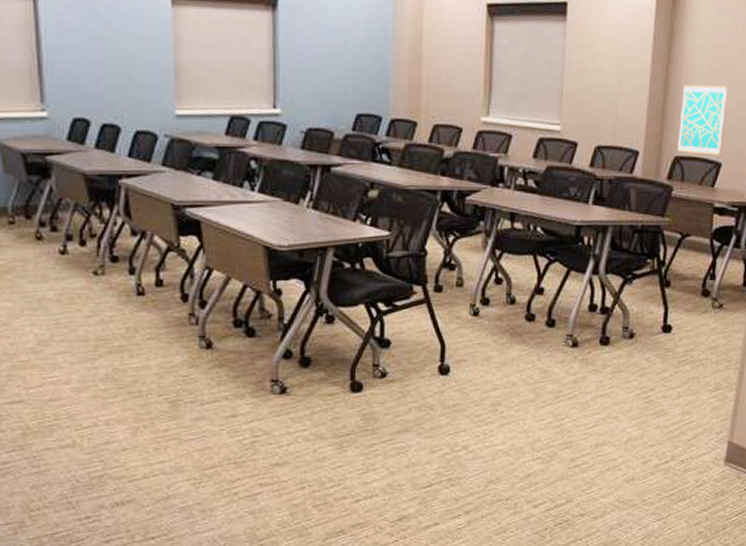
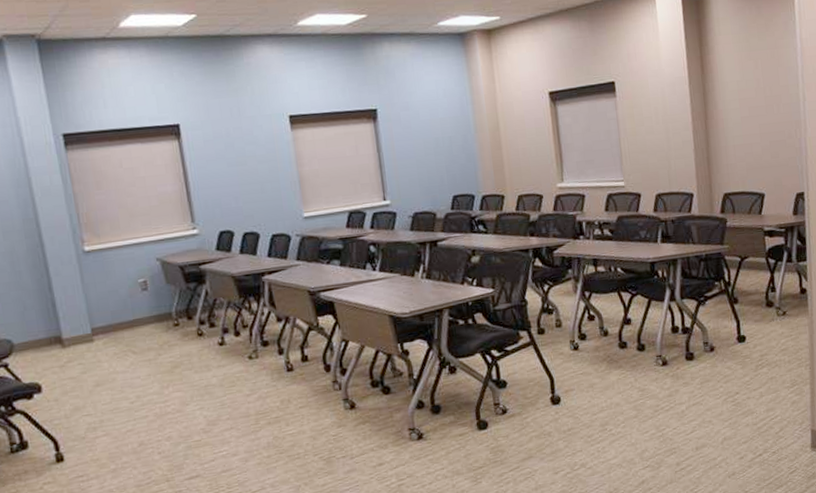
wall art: present [678,84,727,155] -> none [722,130,762,190]

